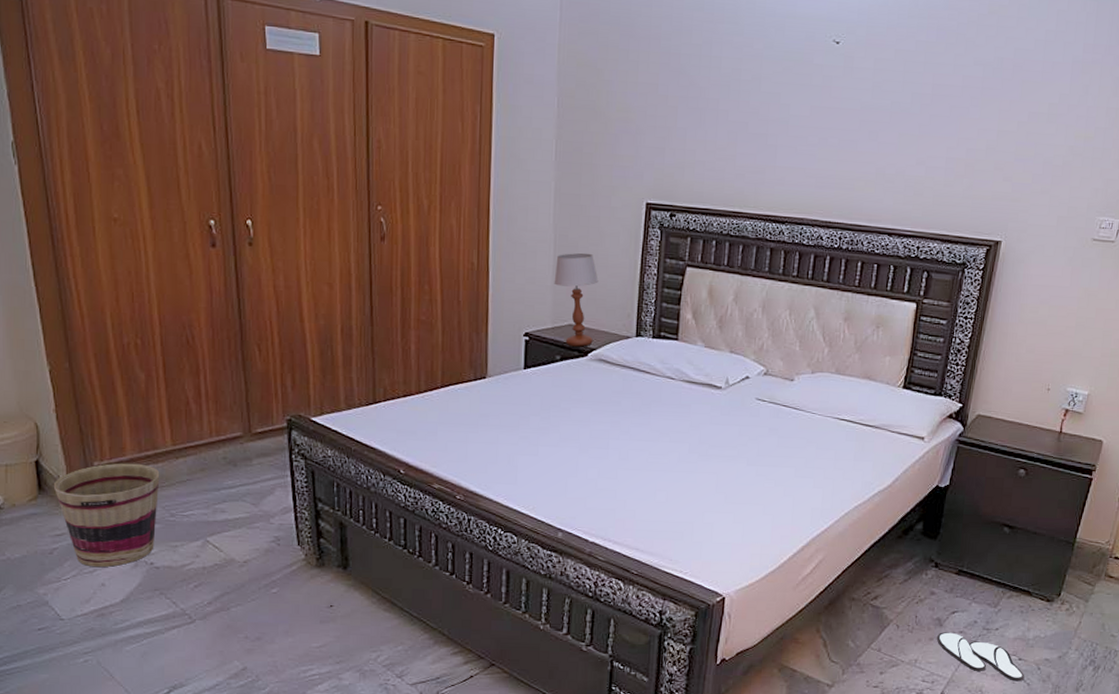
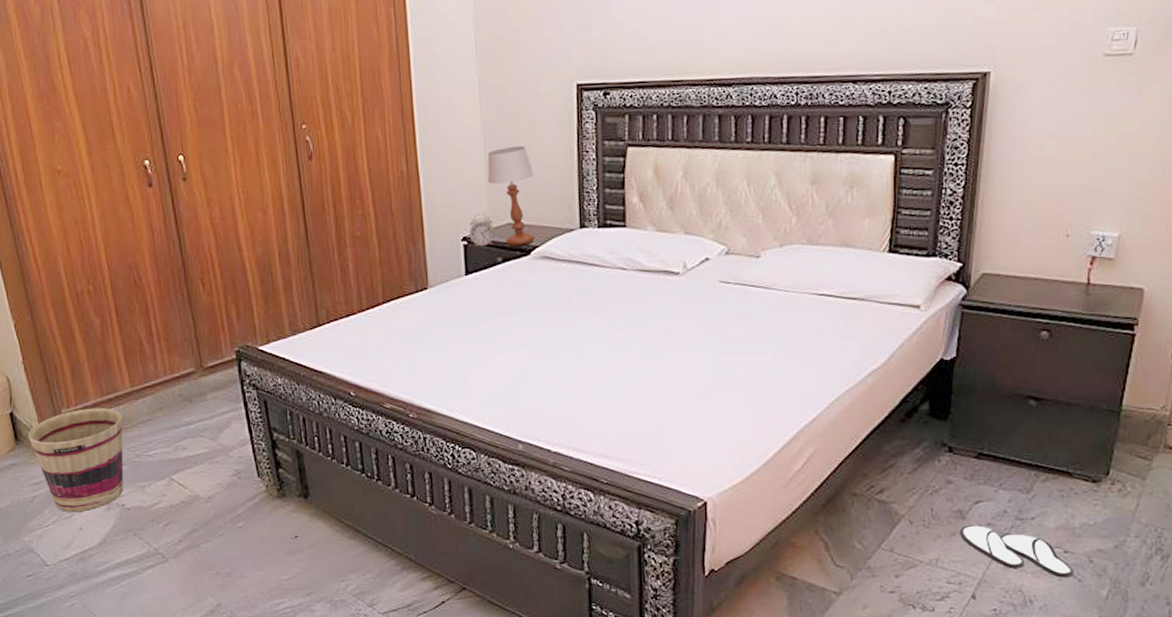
alarm clock: none [531,312,557,344] -> present [469,213,496,247]

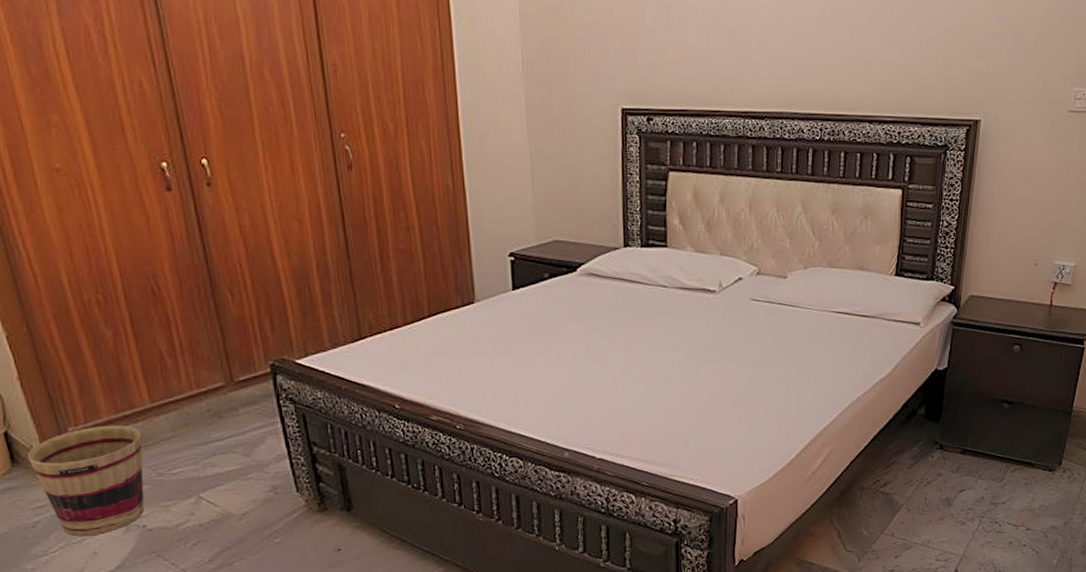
alarm clock: present [469,213,496,247] -> none [516,230,542,263]
table lamp: present [487,145,535,246] -> none [534,165,581,263]
slippers: present [960,525,1074,578] -> none [947,510,1033,551]

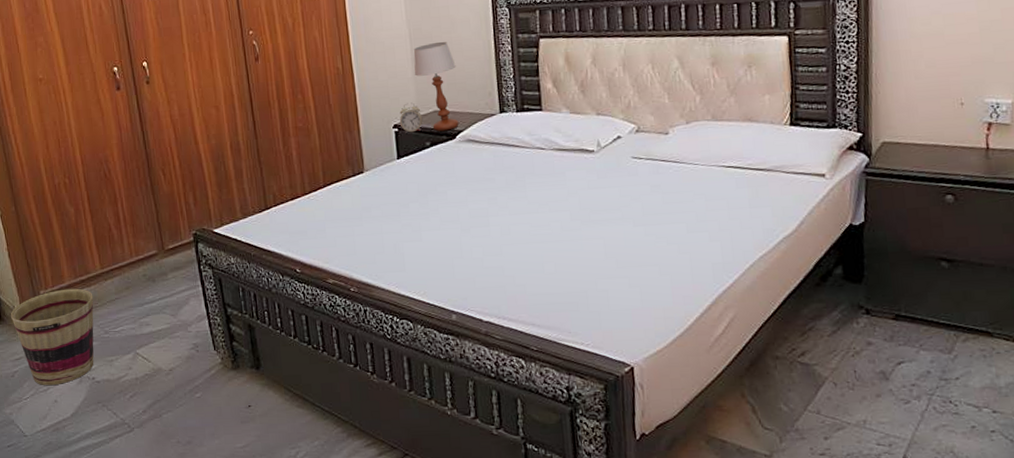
alarm clock: none [516,230,542,263] -> present [399,102,423,133]
table lamp: none [534,165,581,263] -> present [413,41,459,132]

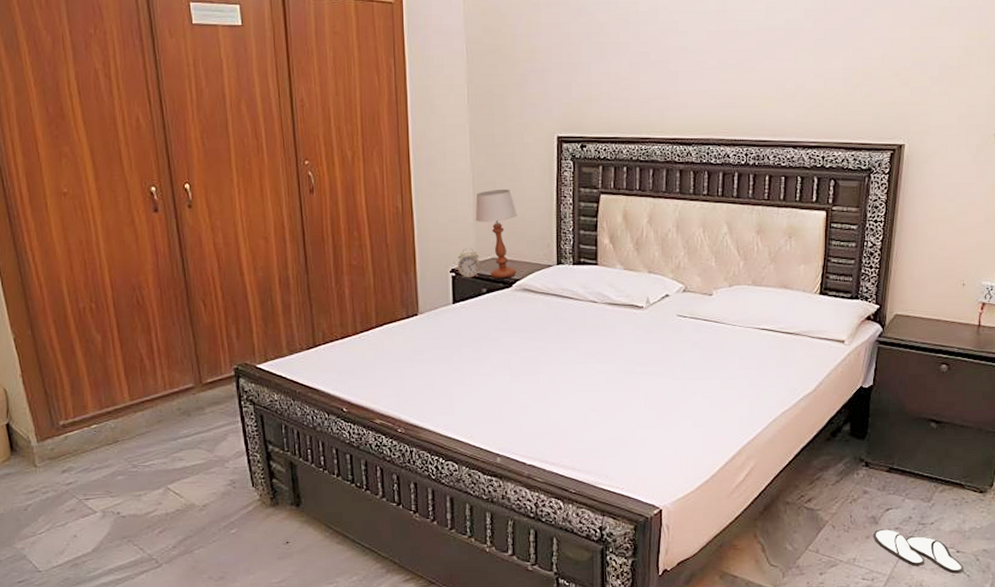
basket: present [10,288,94,386] -> none [24,420,121,520]
slippers: none [885,386,1006,438] -> present [874,529,964,574]

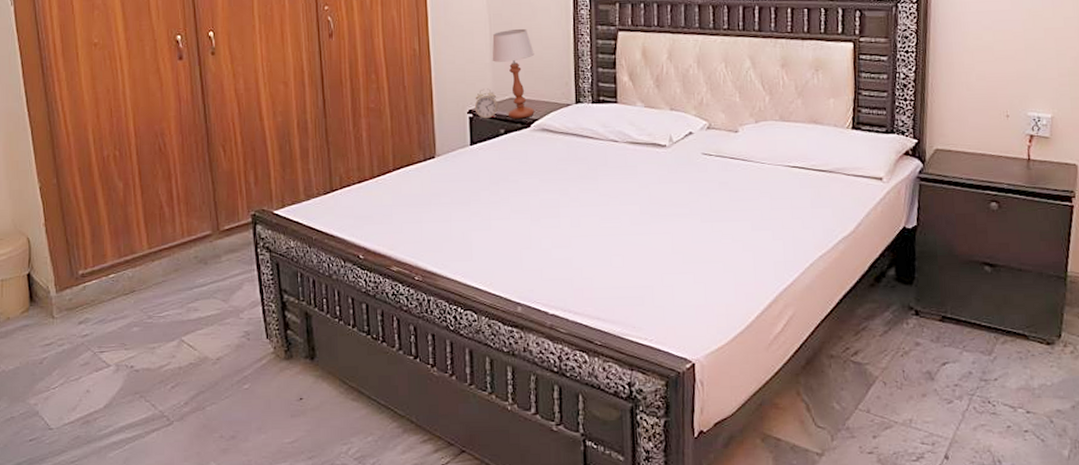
slippers: present [874,529,964,574] -> none [930,386,1037,438]

